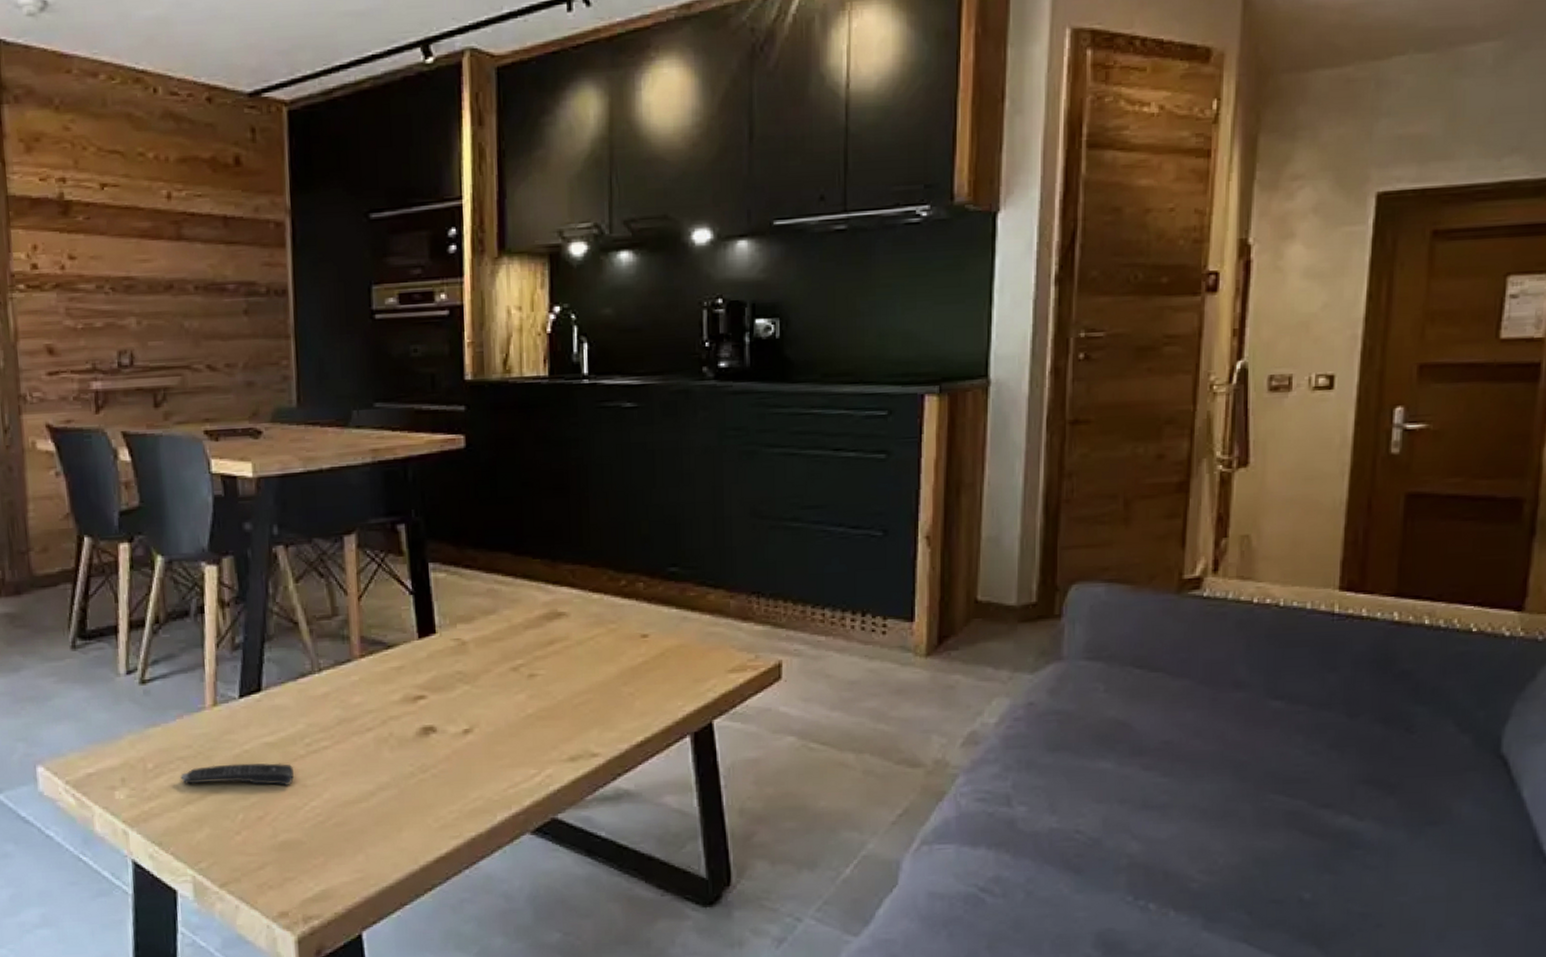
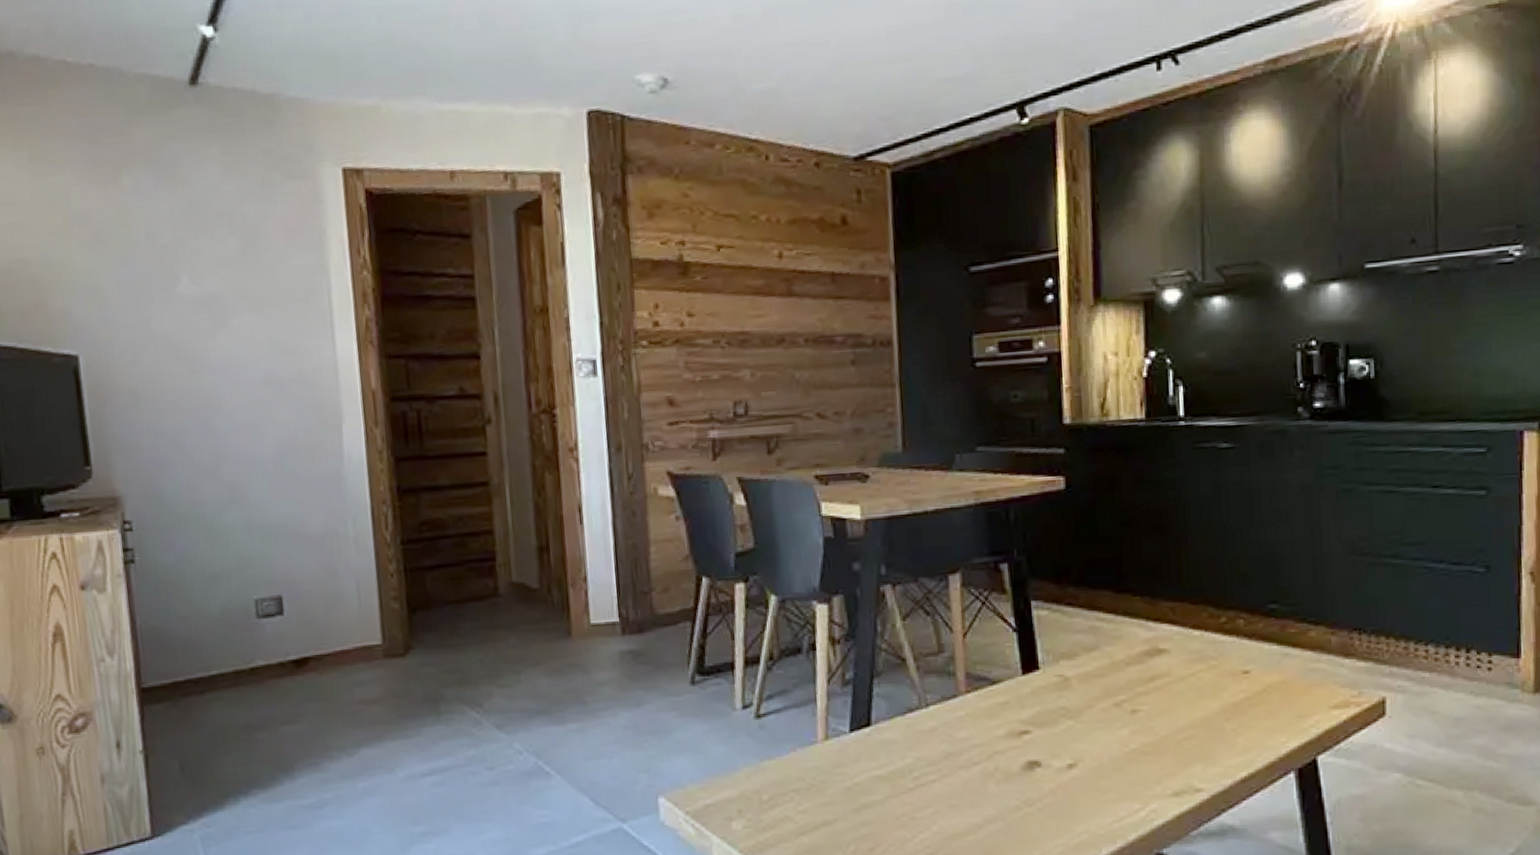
remote control: present [180,763,294,785] -> none [794,795,903,818]

